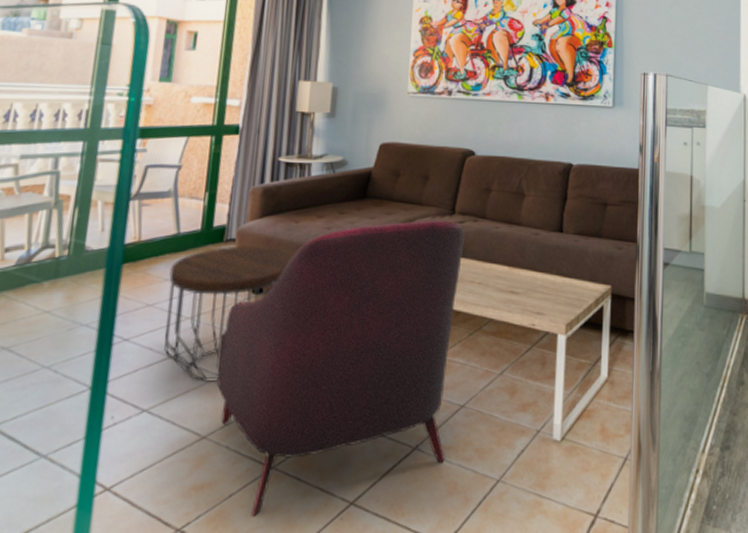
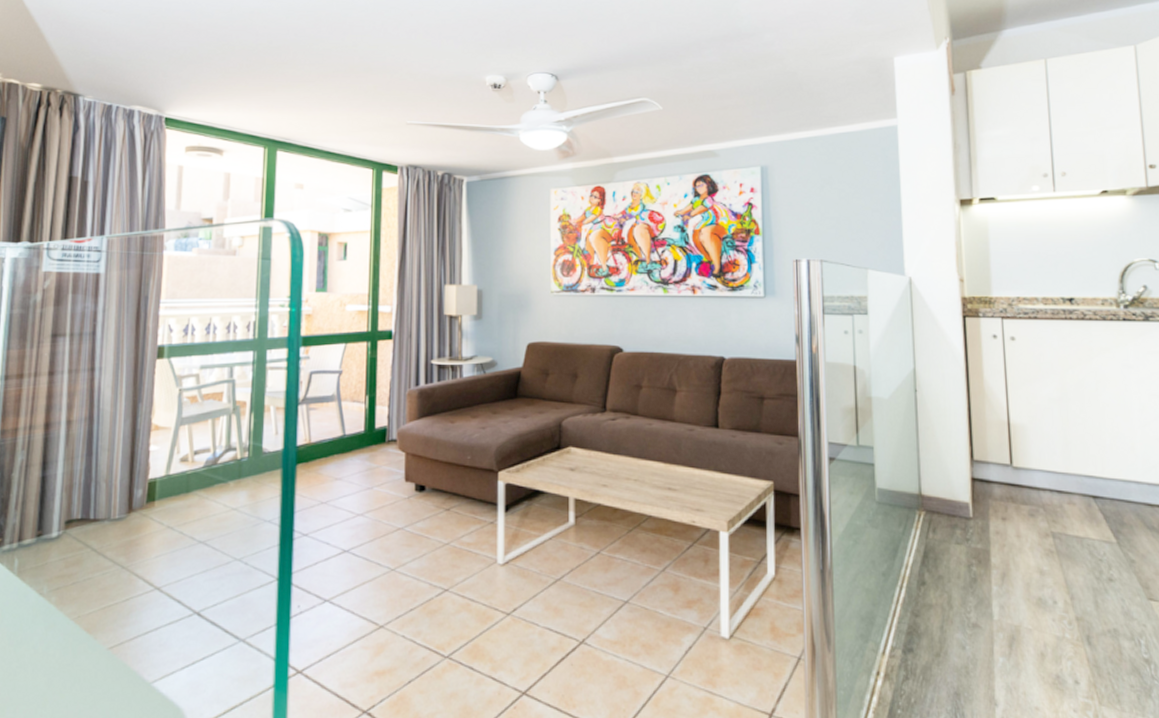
side table: present [164,246,292,382] -> none [339,446,450,575]
armchair: present [216,220,465,518] -> none [389,418,618,704]

